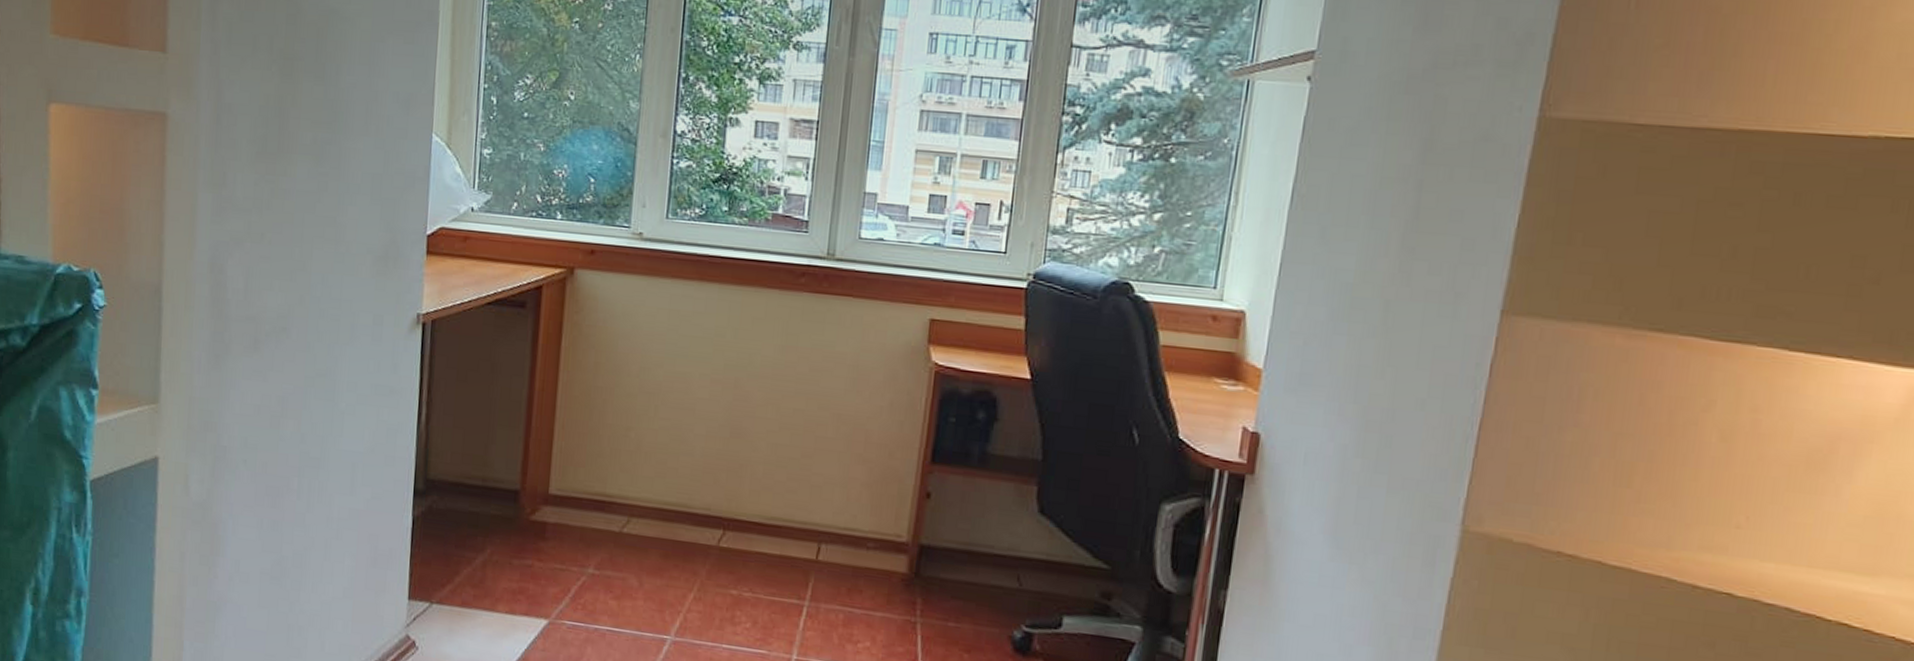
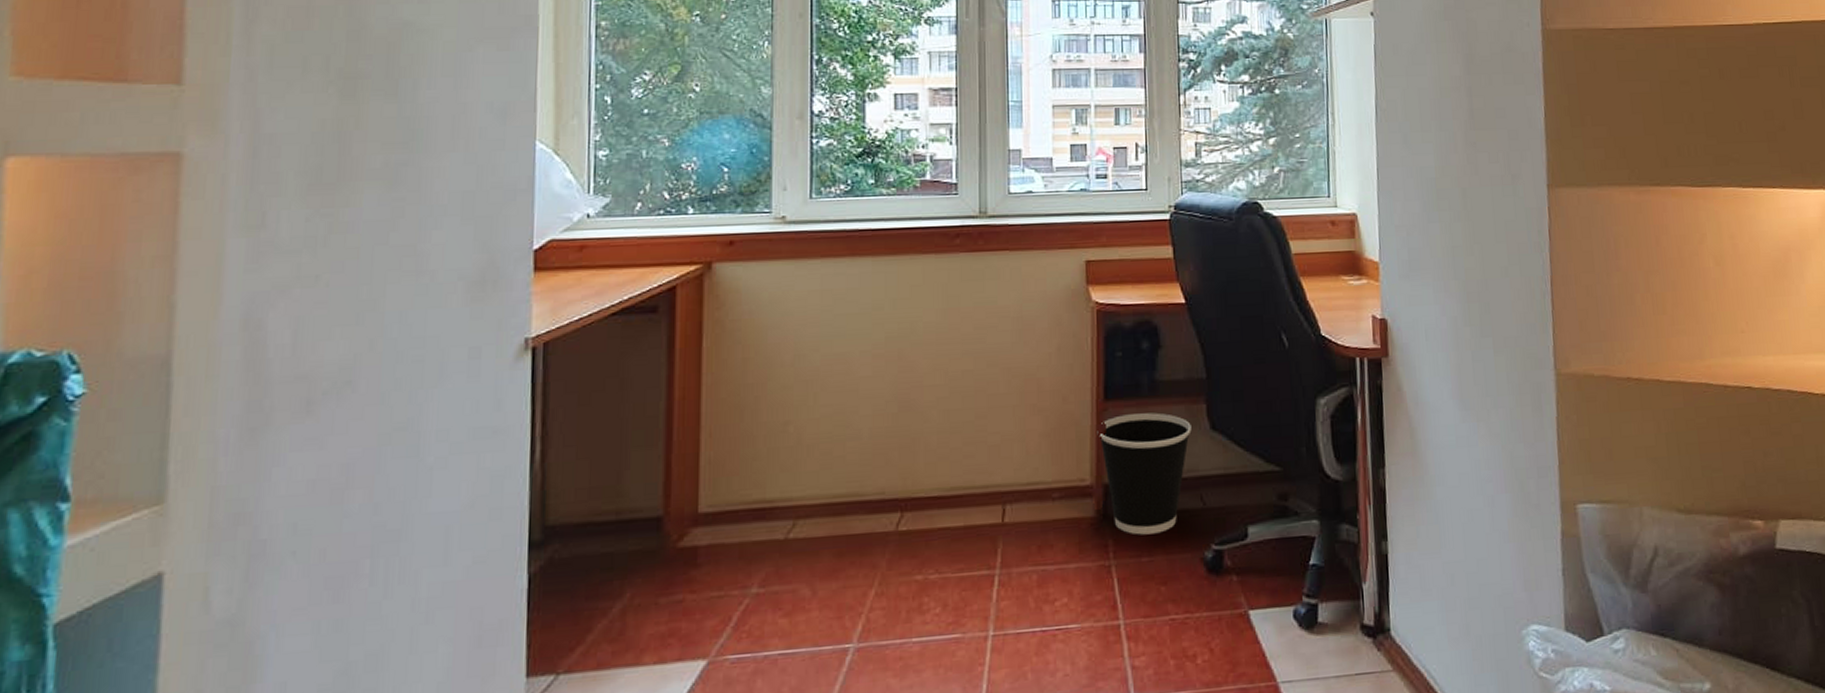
wastebasket: none [919,480,1019,603] -> present [1097,412,1192,535]

